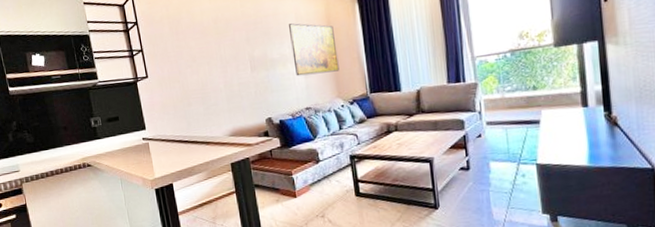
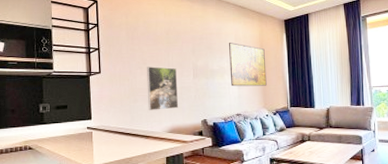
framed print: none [197,61,239,114] -> present [147,66,179,110]

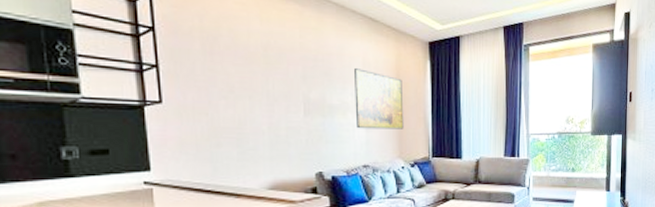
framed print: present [147,66,179,110] -> none [235,96,284,159]

